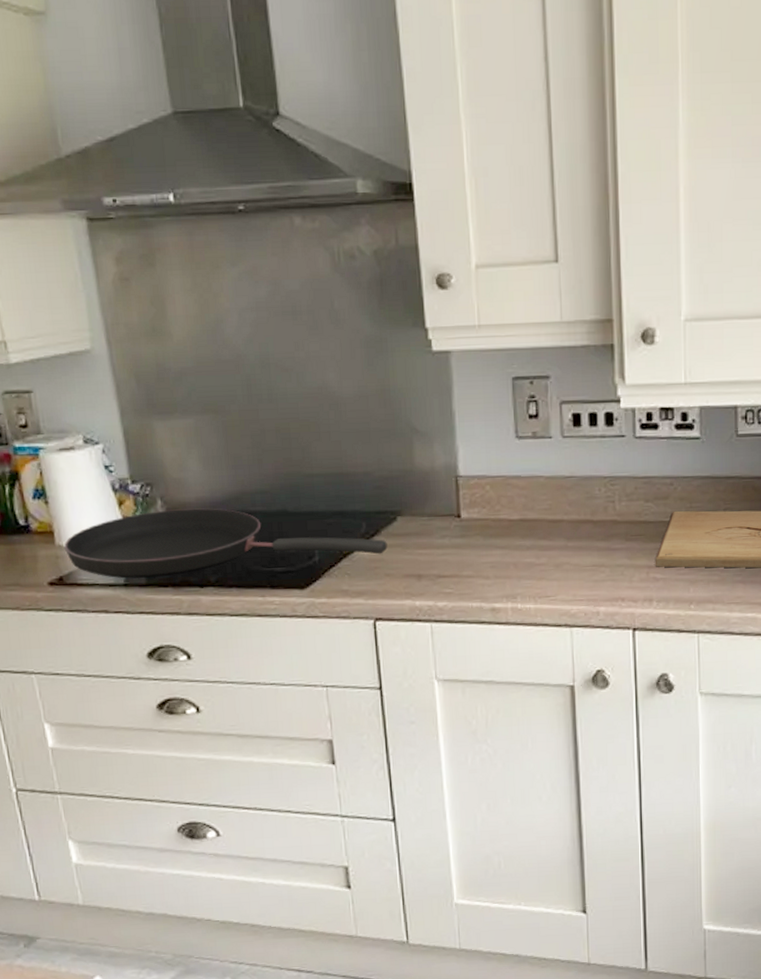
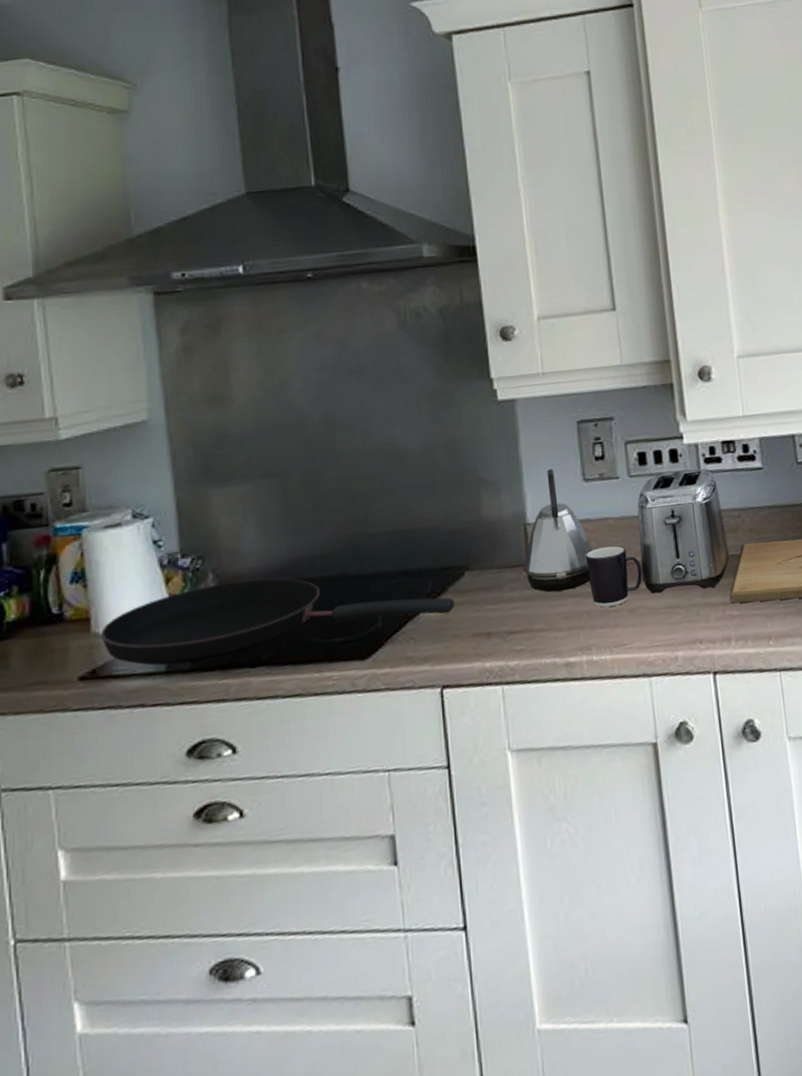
kettle: none [453,424,524,543] -> present [523,469,594,593]
mug: none [514,503,570,561] -> present [585,545,642,608]
toaster: none [568,433,659,552] -> present [637,468,730,594]

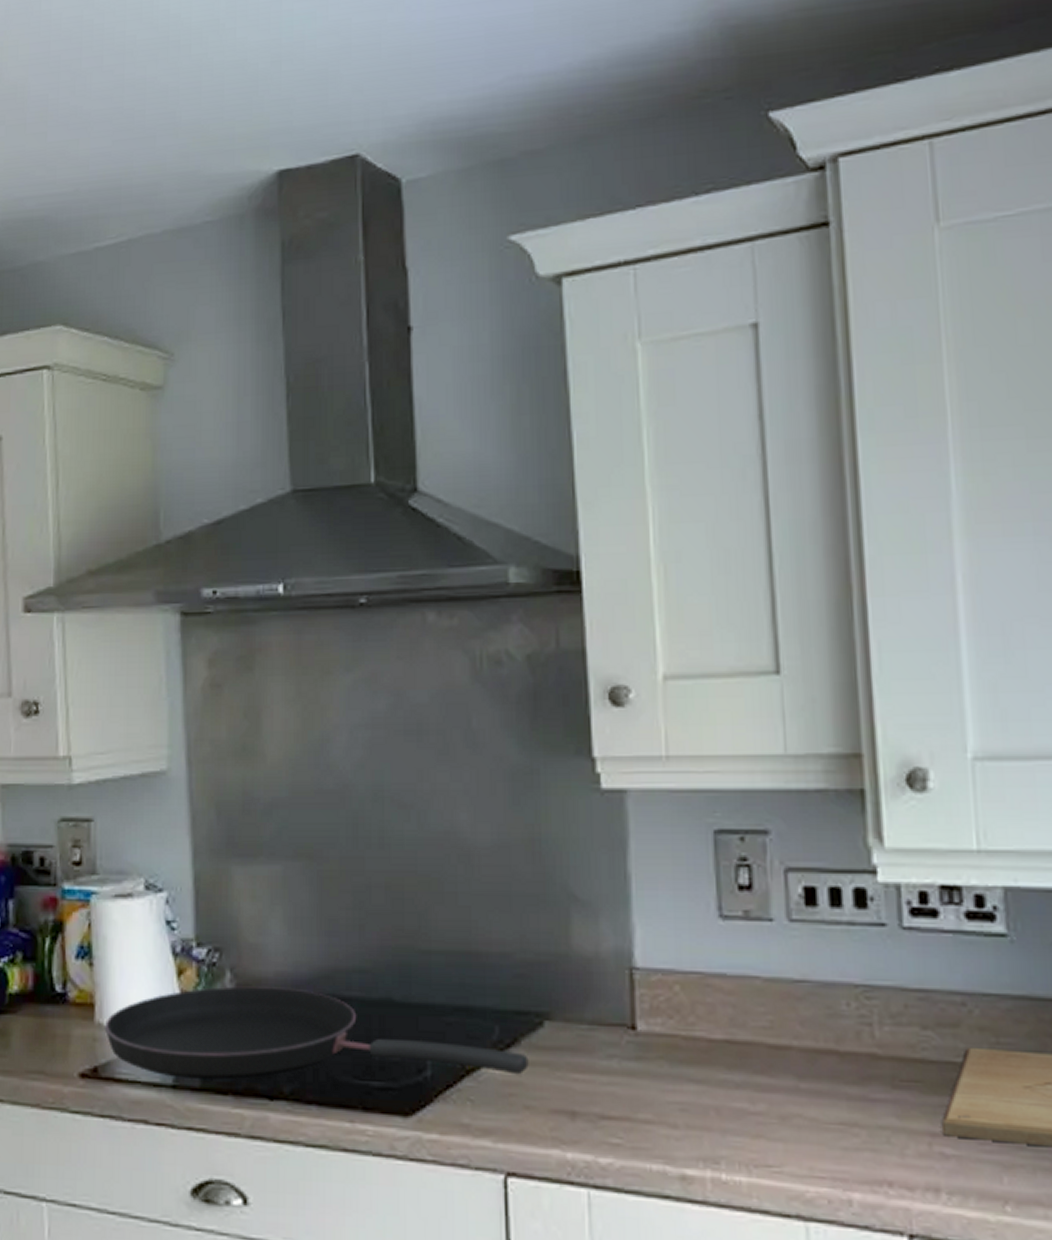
kettle: present [523,469,594,593] -> none [625,895,730,1072]
mug: present [585,545,642,608] -> none [716,1017,802,1107]
toaster: present [637,468,730,594] -> none [799,921,945,1106]

